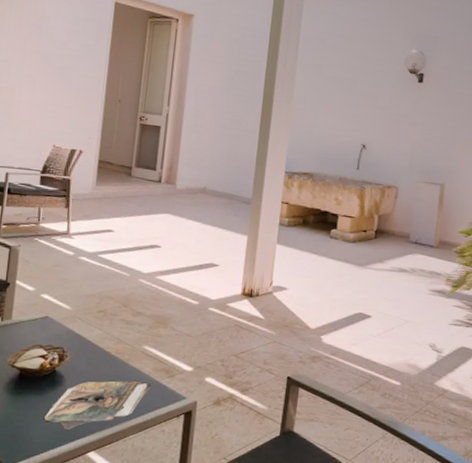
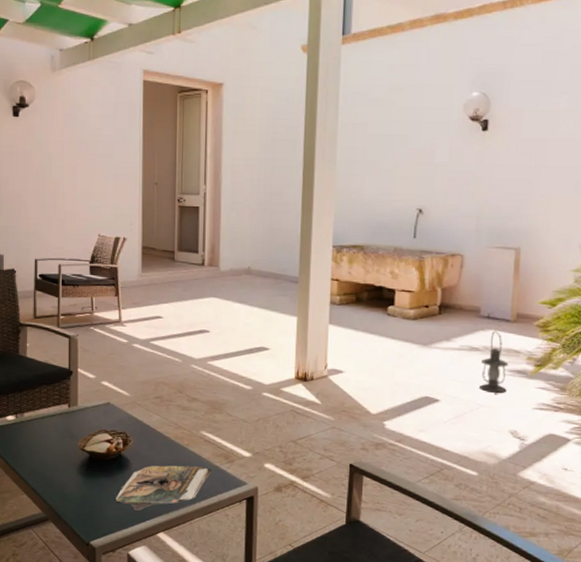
lantern: none [406,254,431,310] -> present [480,330,509,393]

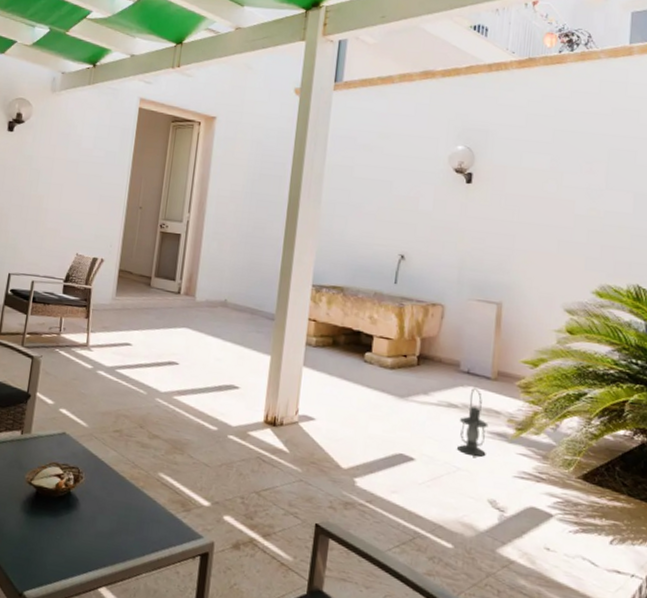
magazine: present [115,465,212,511] -> none [57,507,167,559]

